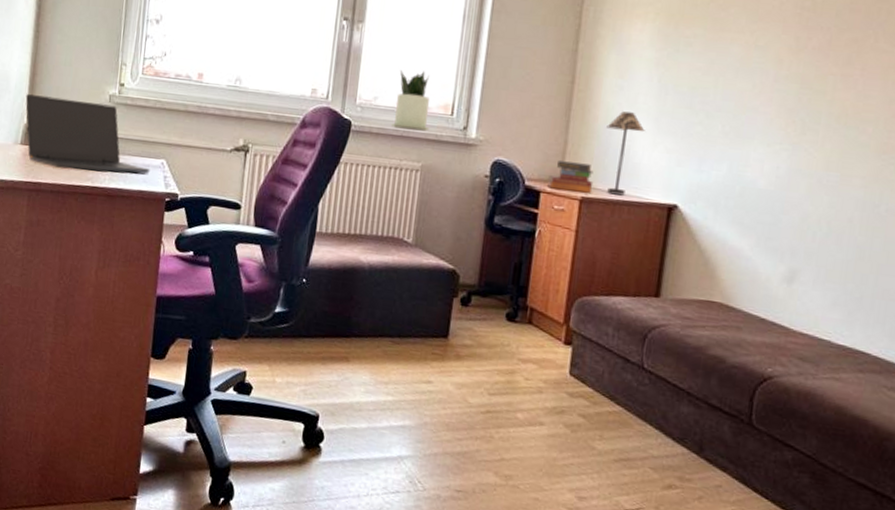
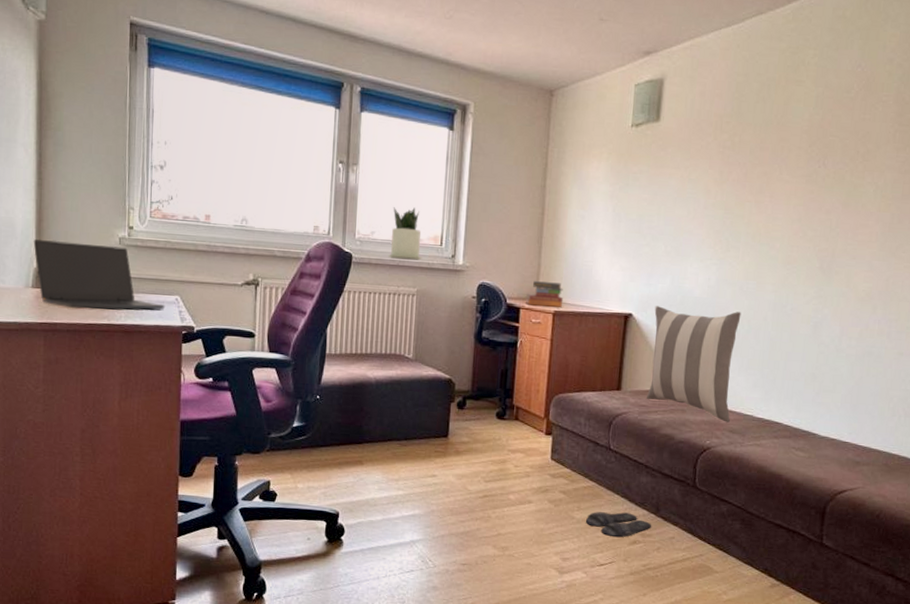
table lamp: present [606,111,645,196] -> none [572,237,604,308]
slippers: none [608,443,692,479] -> present [585,512,651,537]
pillow: none [692,197,819,348] -> present [647,306,741,423]

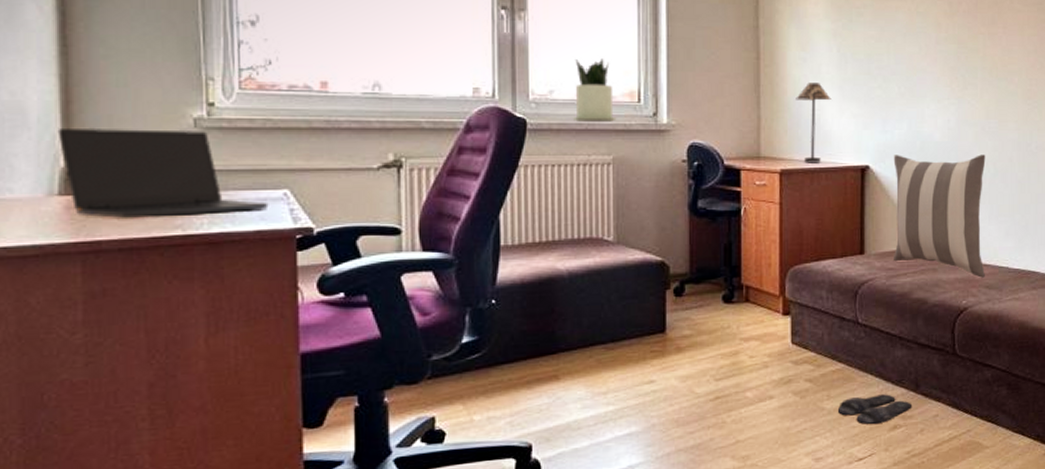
books: present [525,281,564,307] -> none [745,137,790,165]
table lamp: none [572,237,604,308] -> present [796,83,831,163]

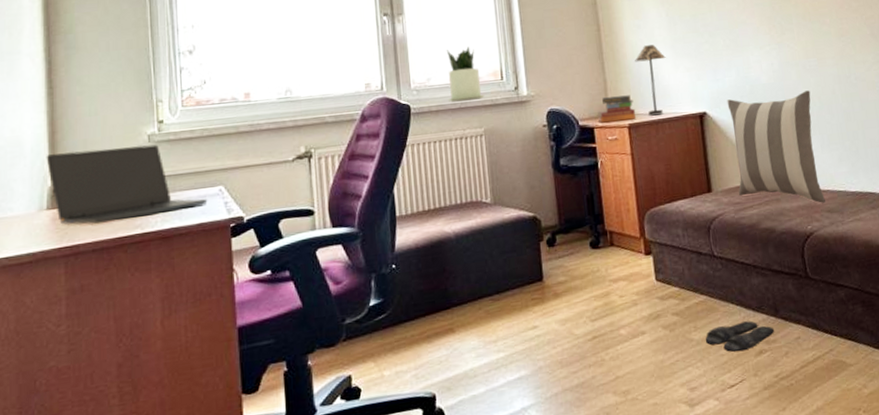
books: none [745,137,790,165] -> present [597,95,636,123]

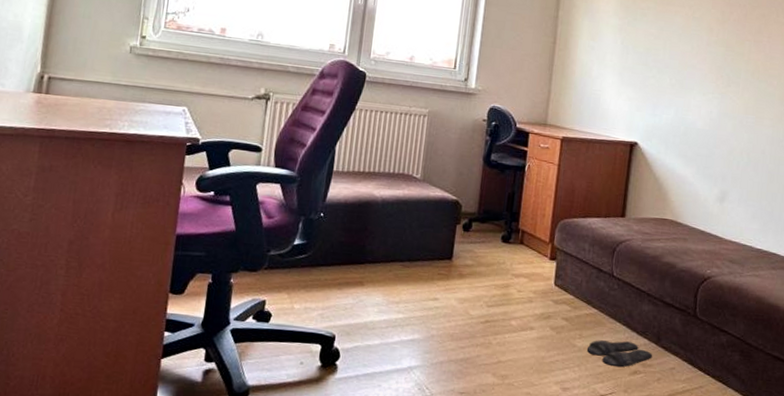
laptop: present [46,144,208,226] -> none [39,44,172,120]
planter: present [446,46,485,103] -> none [401,29,436,82]
books: present [597,95,636,123] -> none [534,107,572,134]
table lamp: present [635,44,666,116] -> none [582,67,612,135]
pillow: present [727,90,825,203] -> none [650,135,741,253]

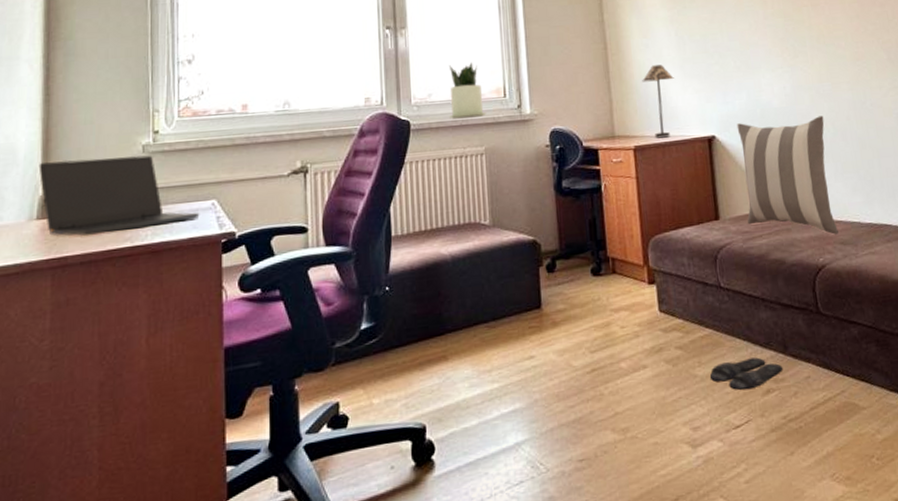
laptop: none [39,44,172,120] -> present [38,155,200,237]
planter: none [401,29,436,82] -> present [448,62,487,120]
table lamp: none [582,67,612,135] -> present [642,64,674,139]
pillow: none [650,135,741,253] -> present [736,116,838,235]

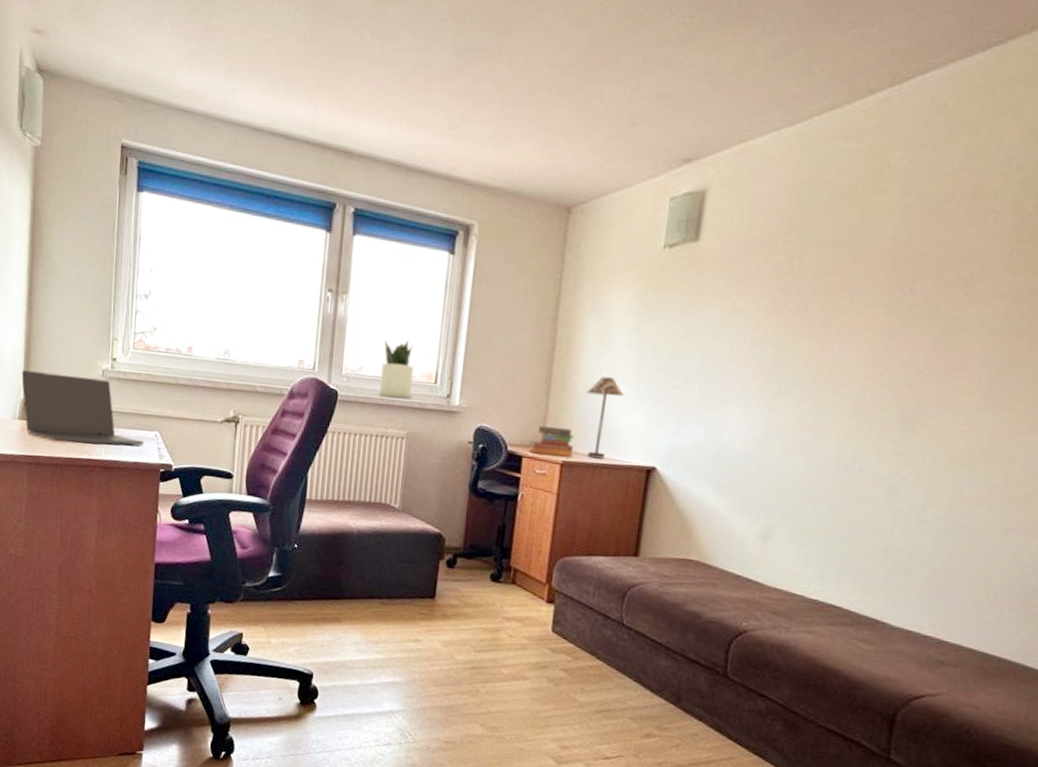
books: none [601,116,642,145] -> present [529,426,574,457]
slippers: present [709,357,782,390] -> none [589,696,670,729]
pillow: present [736,116,838,235] -> none [670,459,794,603]

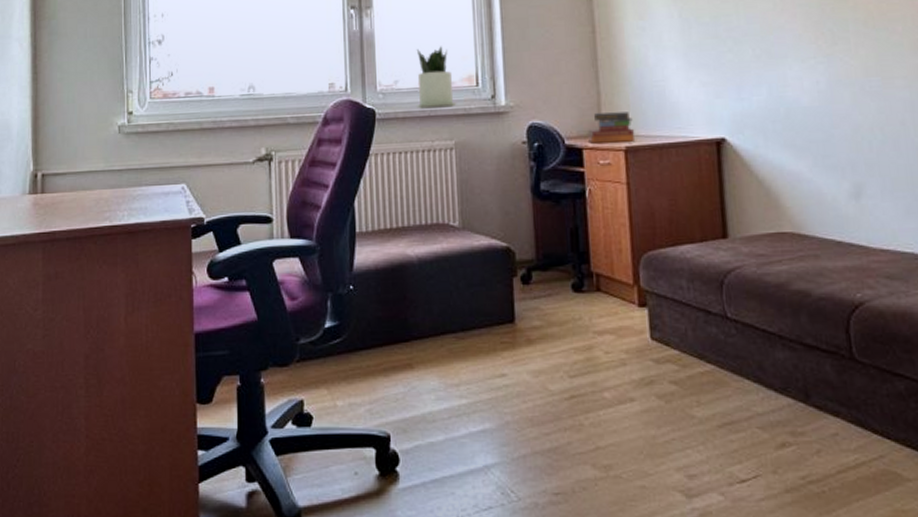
laptop: present [21,370,145,446] -> none [29,136,171,213]
table lamp: present [586,377,624,459] -> none [636,52,676,139]

